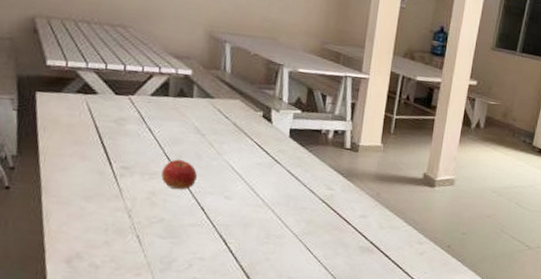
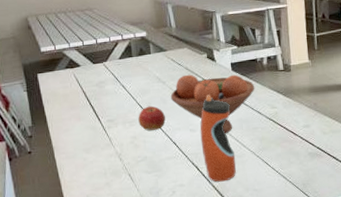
fruit bowl: none [207,131,313,209] -> present [170,74,255,134]
water bottle: none [234,160,279,263] -> present [200,94,237,182]

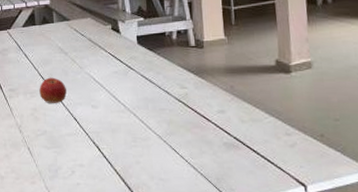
fruit bowl: present [170,74,255,134] -> none [72,46,163,114]
water bottle: present [200,94,237,182] -> none [102,69,141,166]

